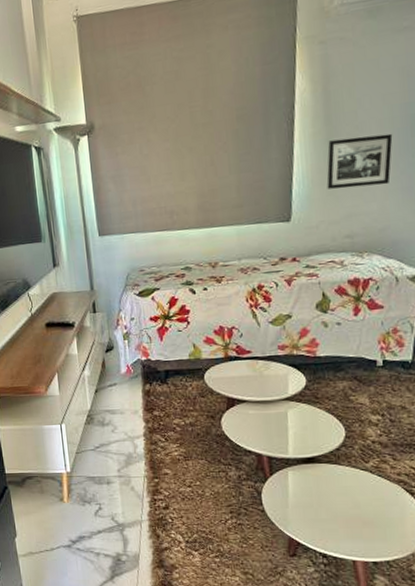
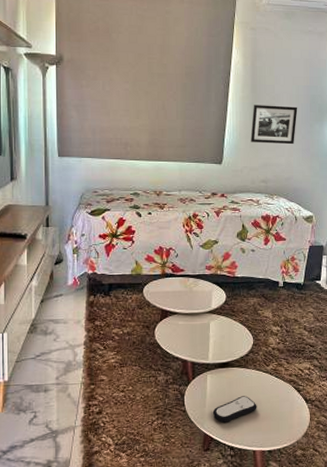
remote control: none [297,497,355,526] -> present [212,396,257,423]

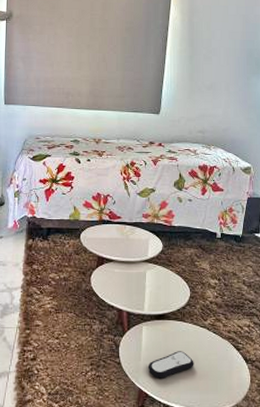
picture frame: present [250,105,298,145] -> none [187,58,235,97]

